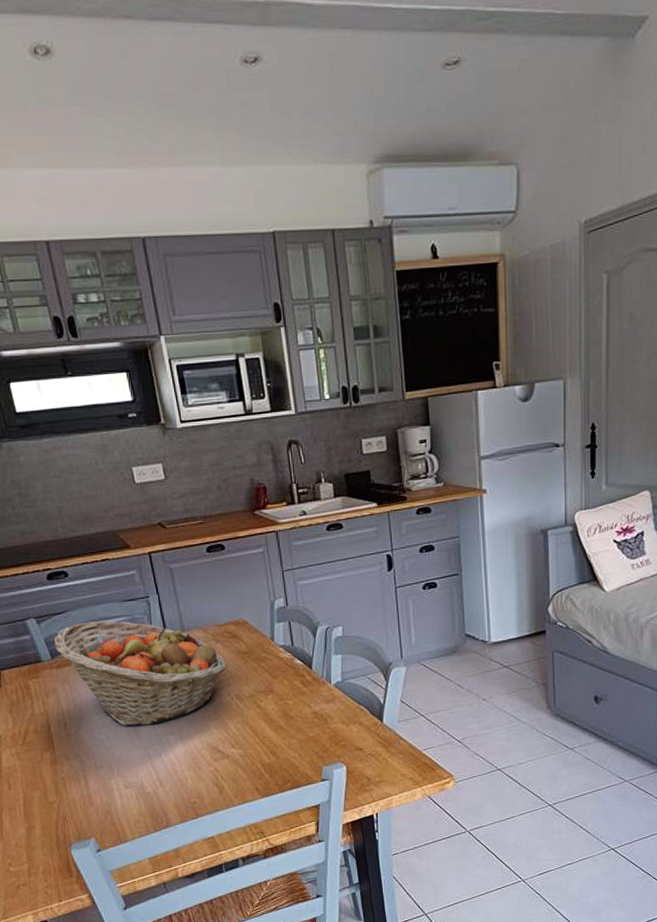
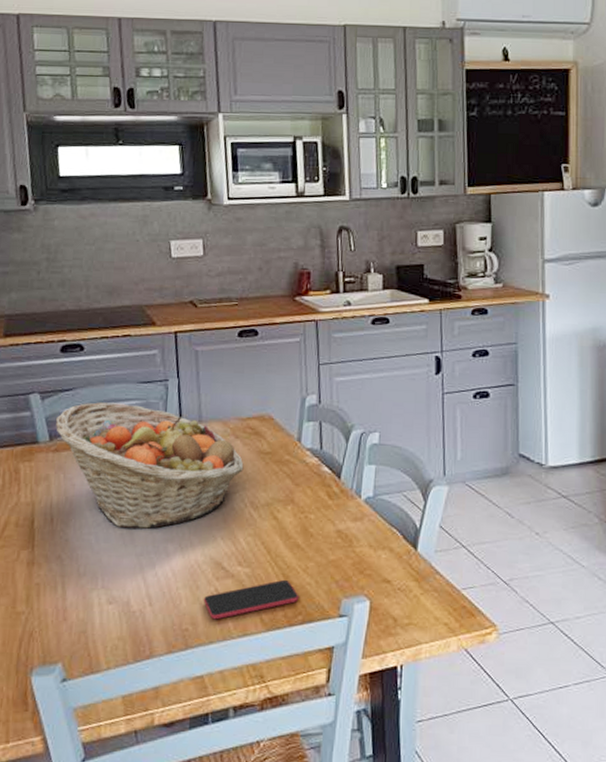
smartphone: none [205,755,287,793] -> present [203,579,299,620]

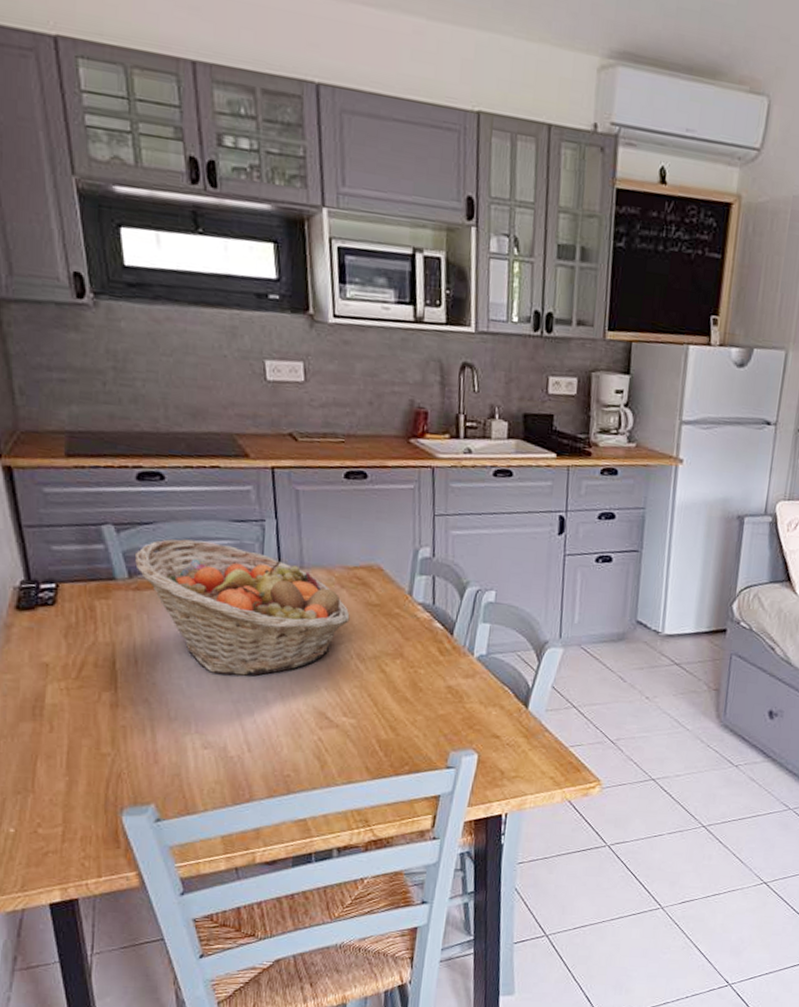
smartphone: present [203,579,299,620] -> none [305,731,406,768]

